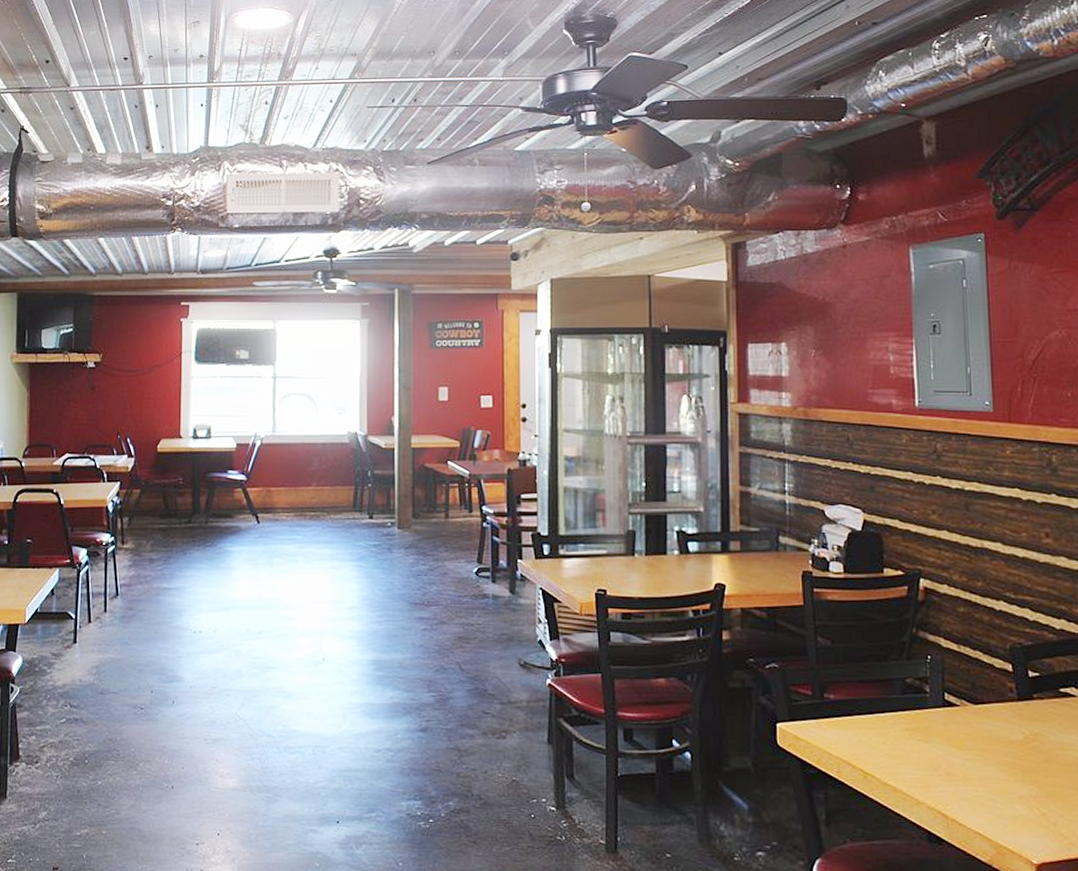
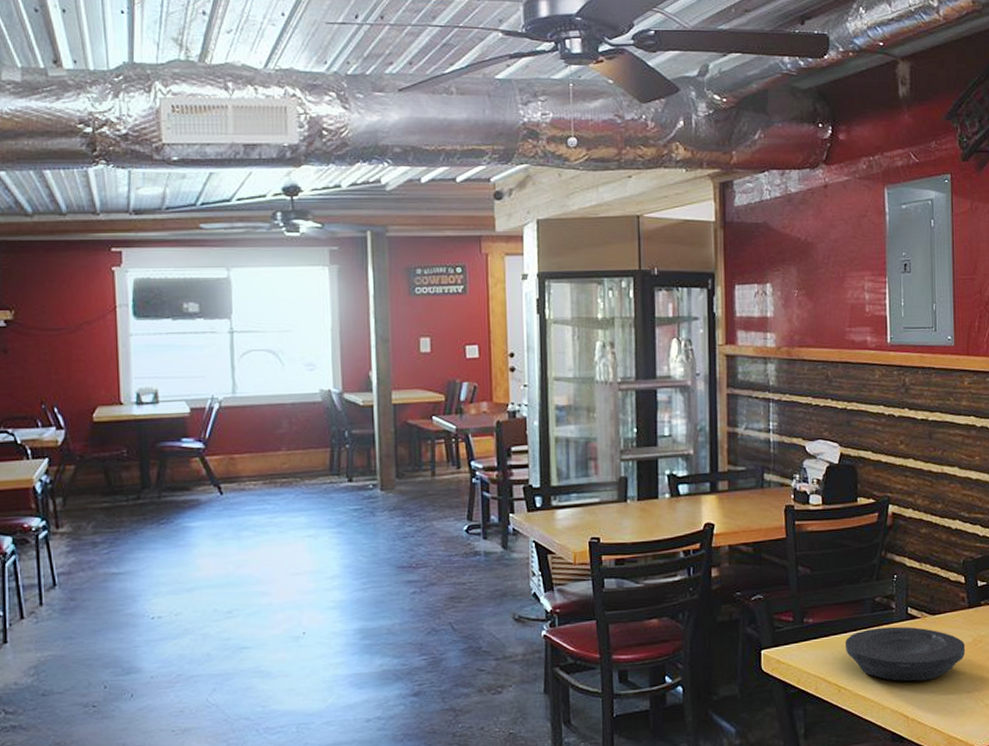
plate: none [872,712,1015,777] -> present [846,626,965,681]

